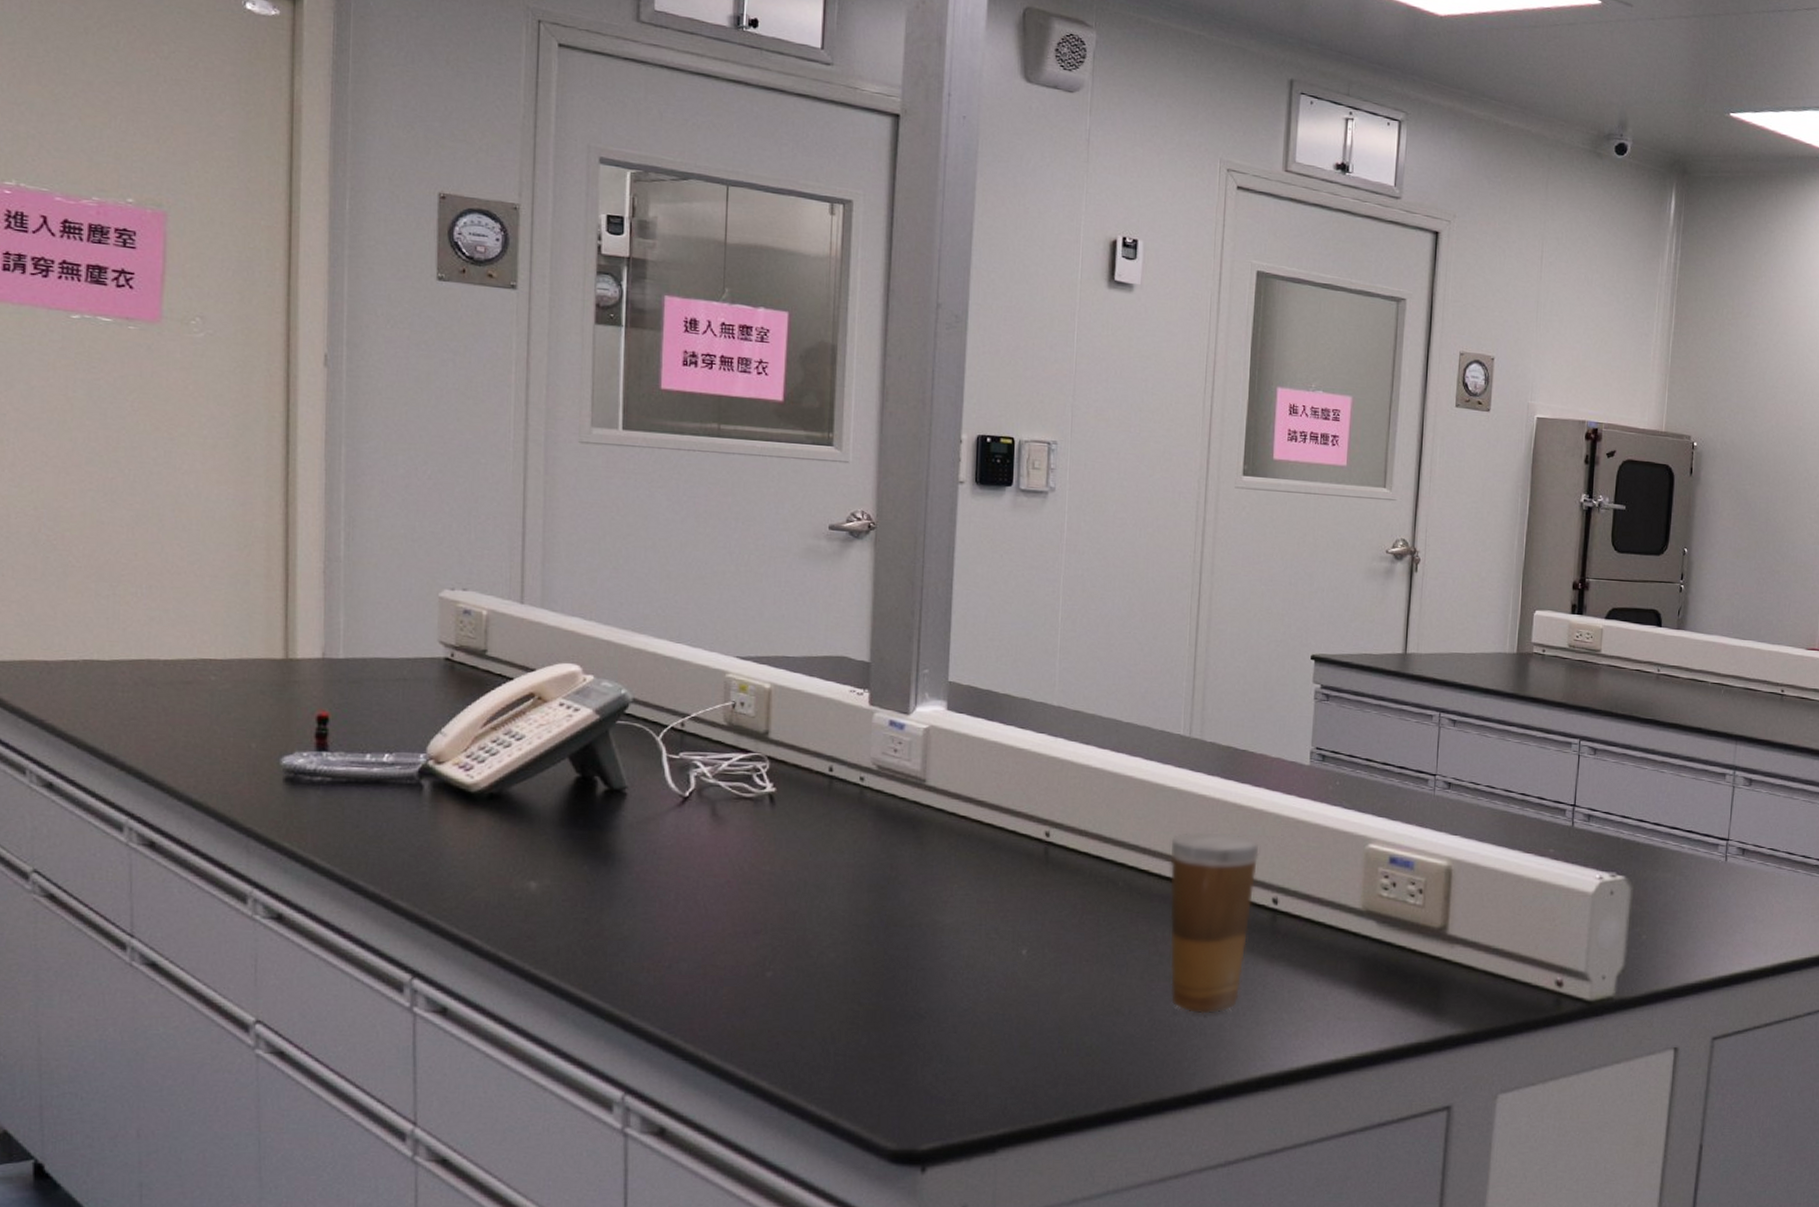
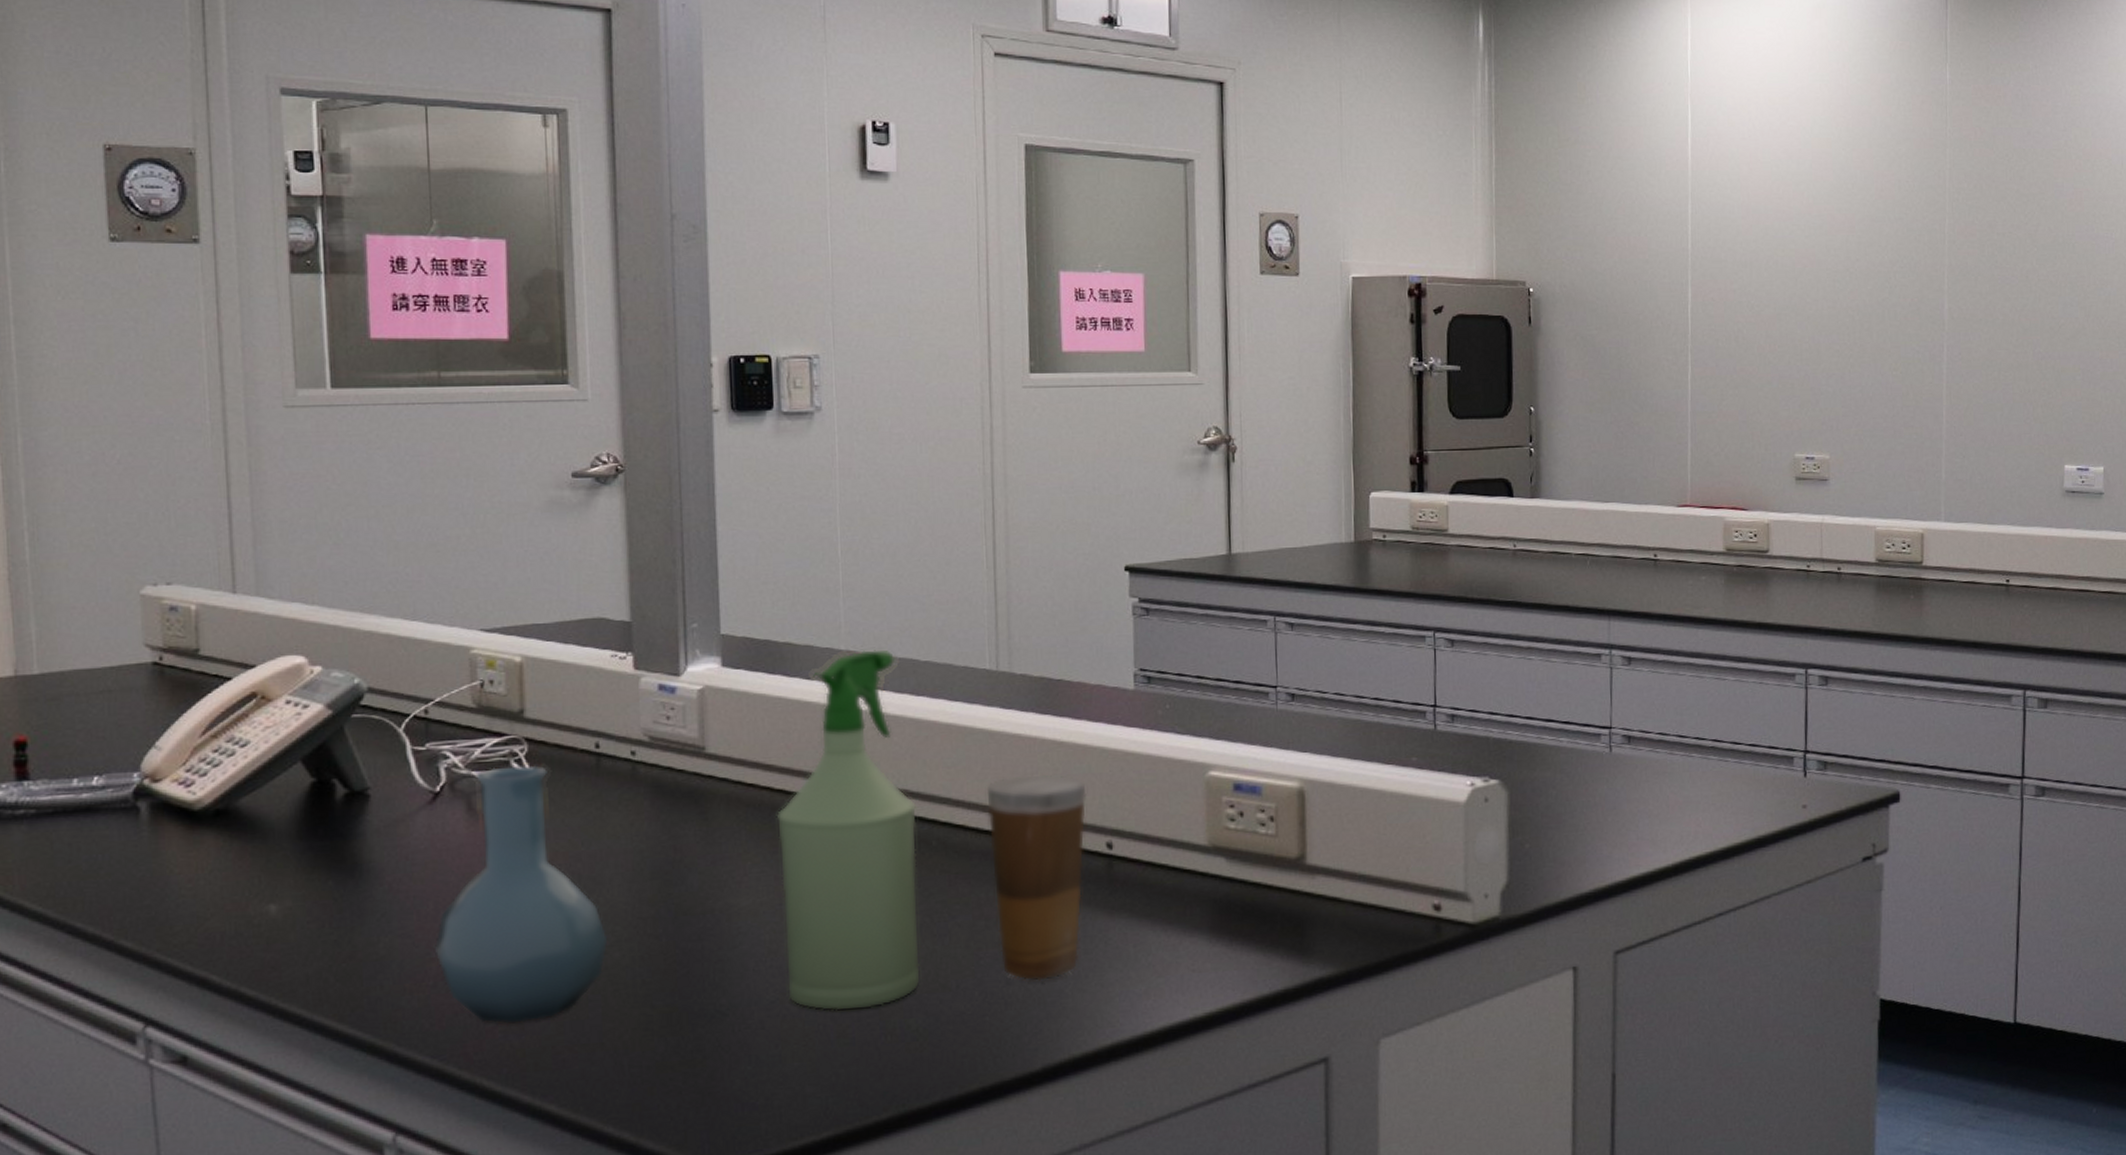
flask: none [671,780,826,1007] -> present [433,765,608,1024]
spray bottle: none [979,707,1109,1024] -> present [776,650,920,1011]

